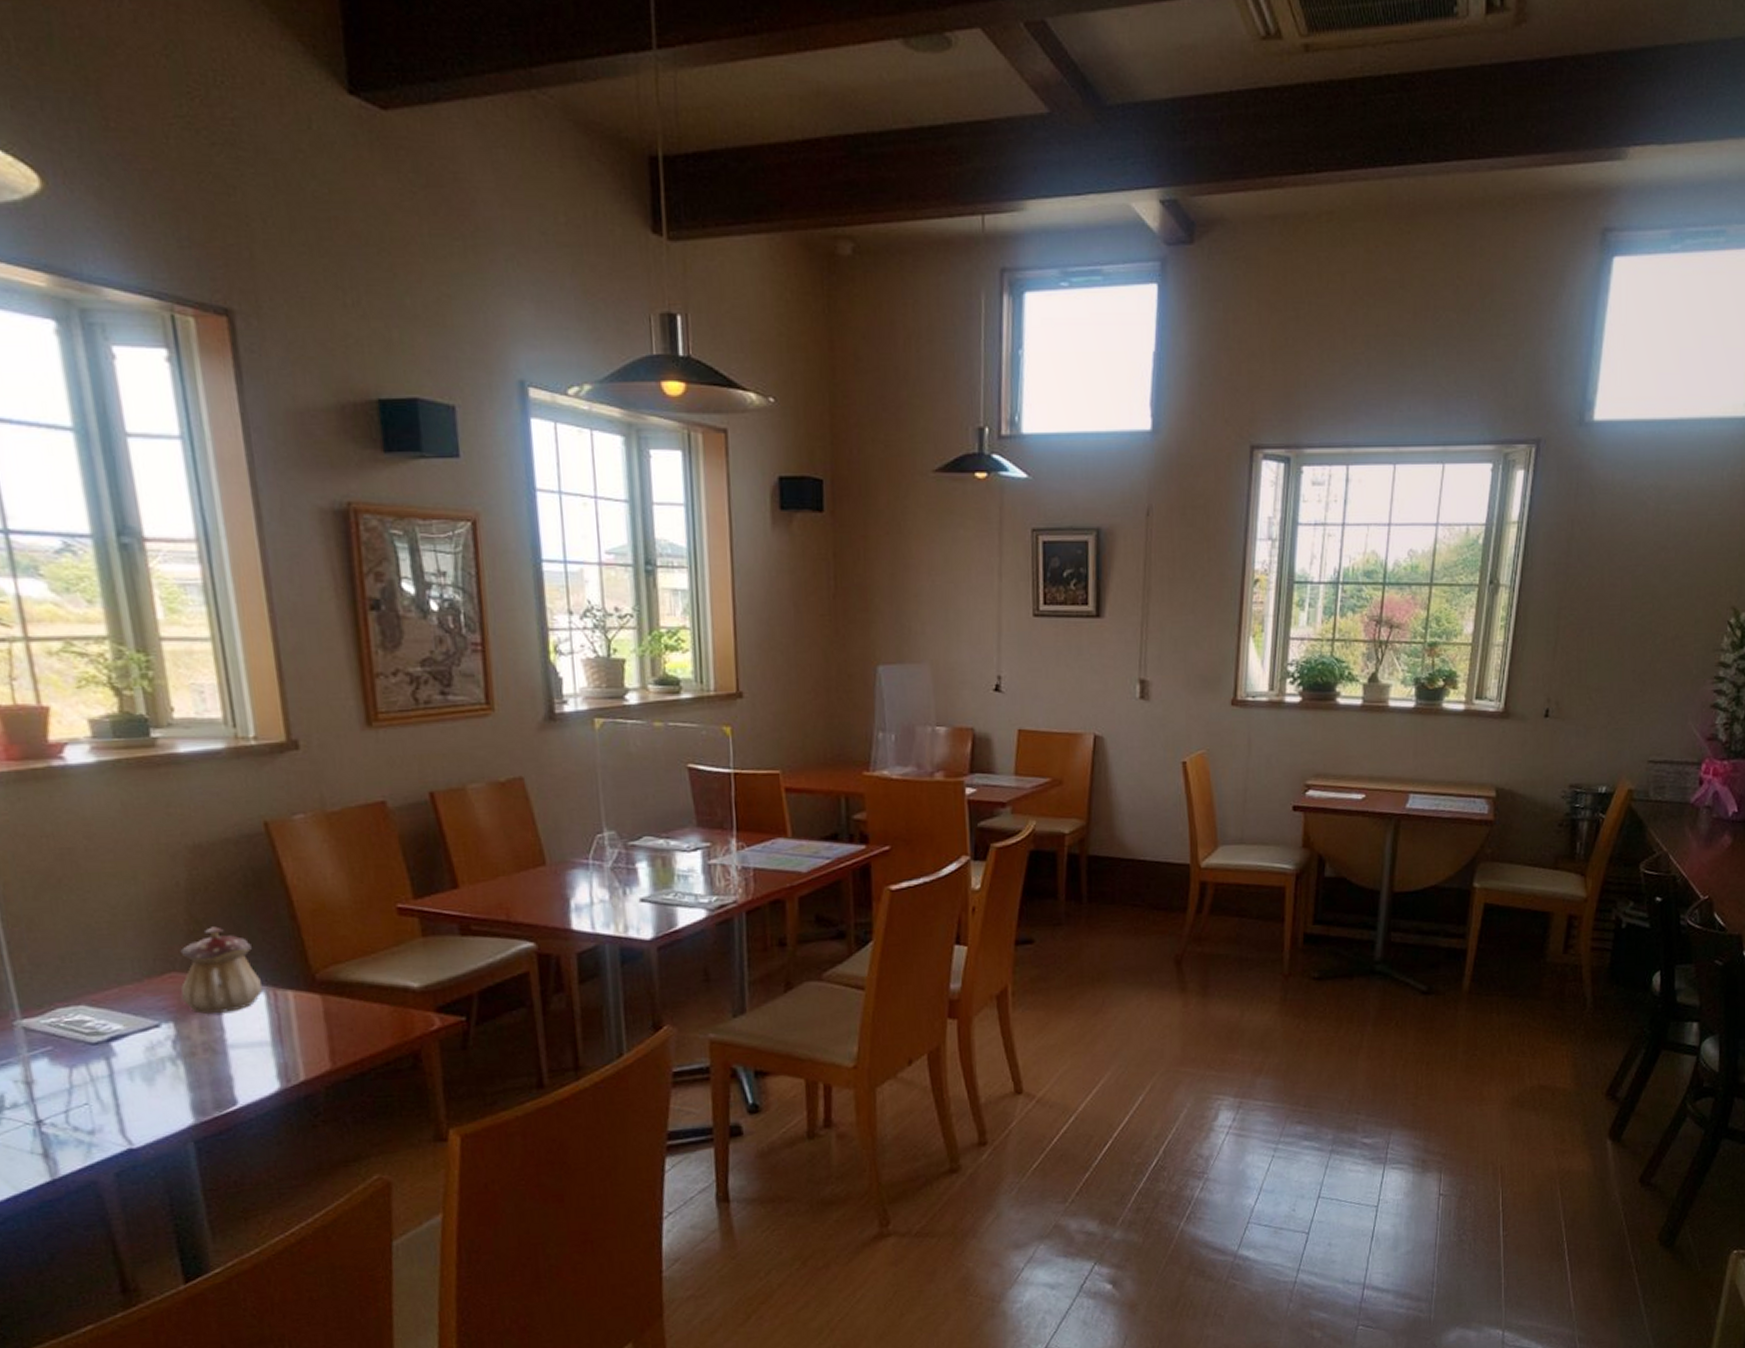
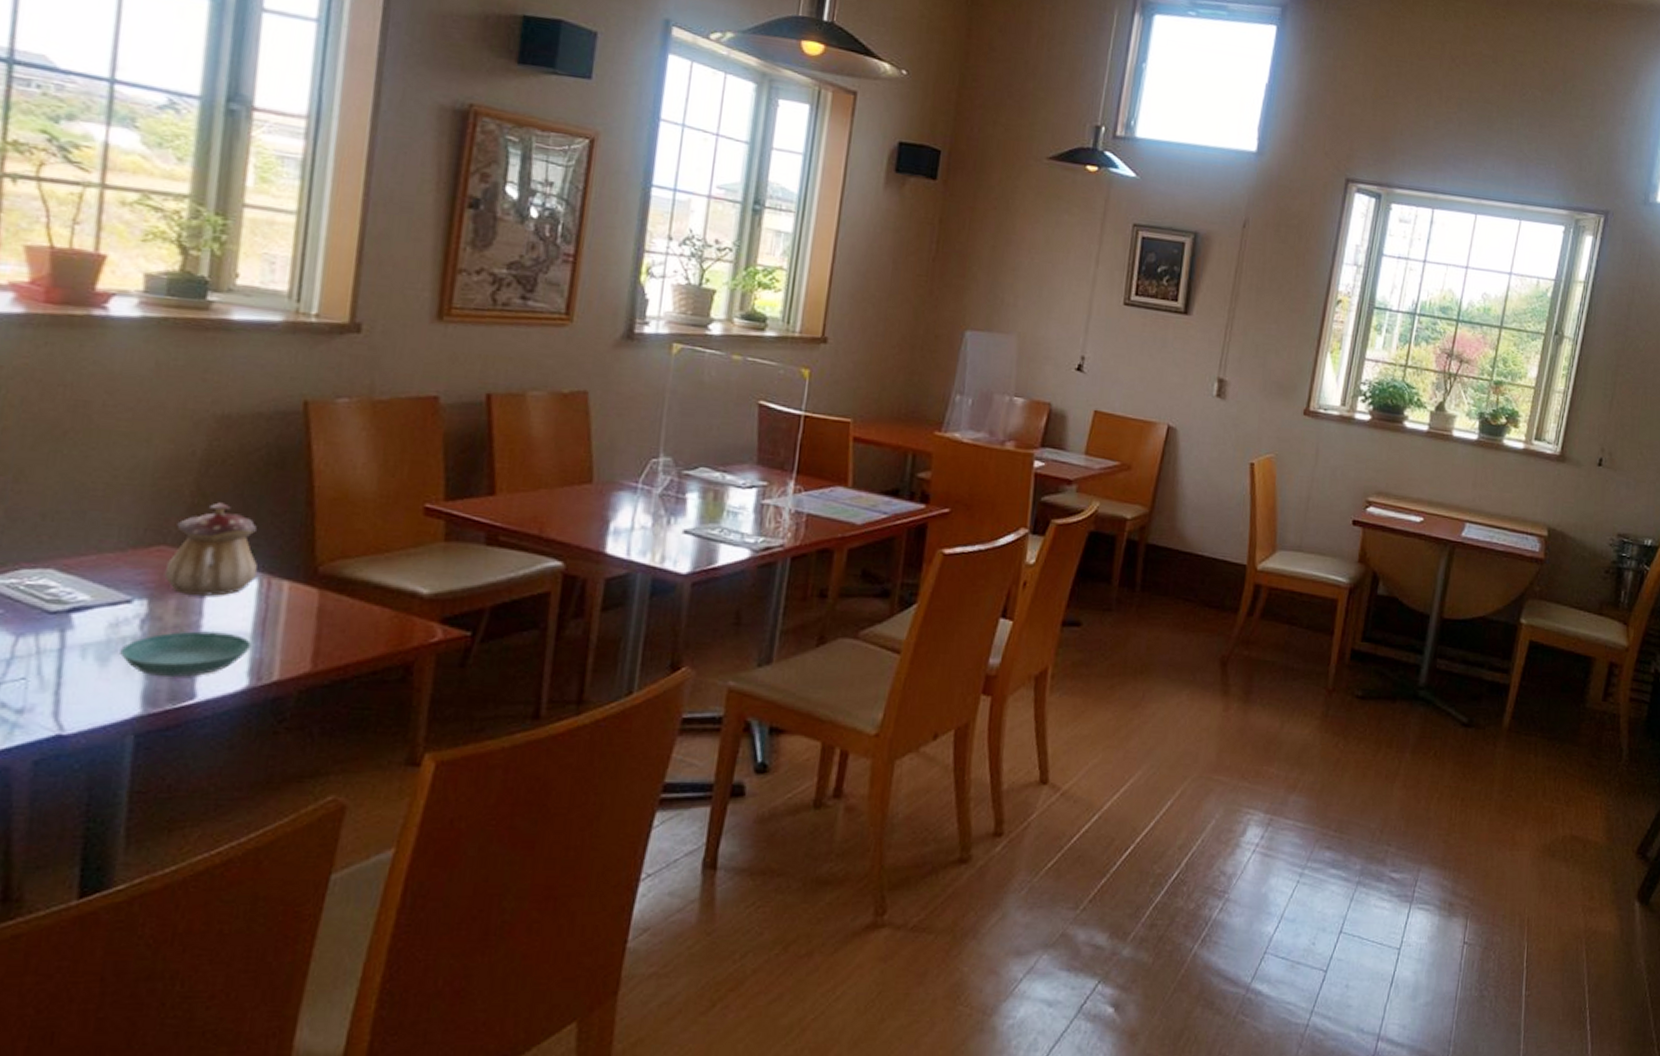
saucer: none [162,1043,275,1089] -> present [120,631,252,677]

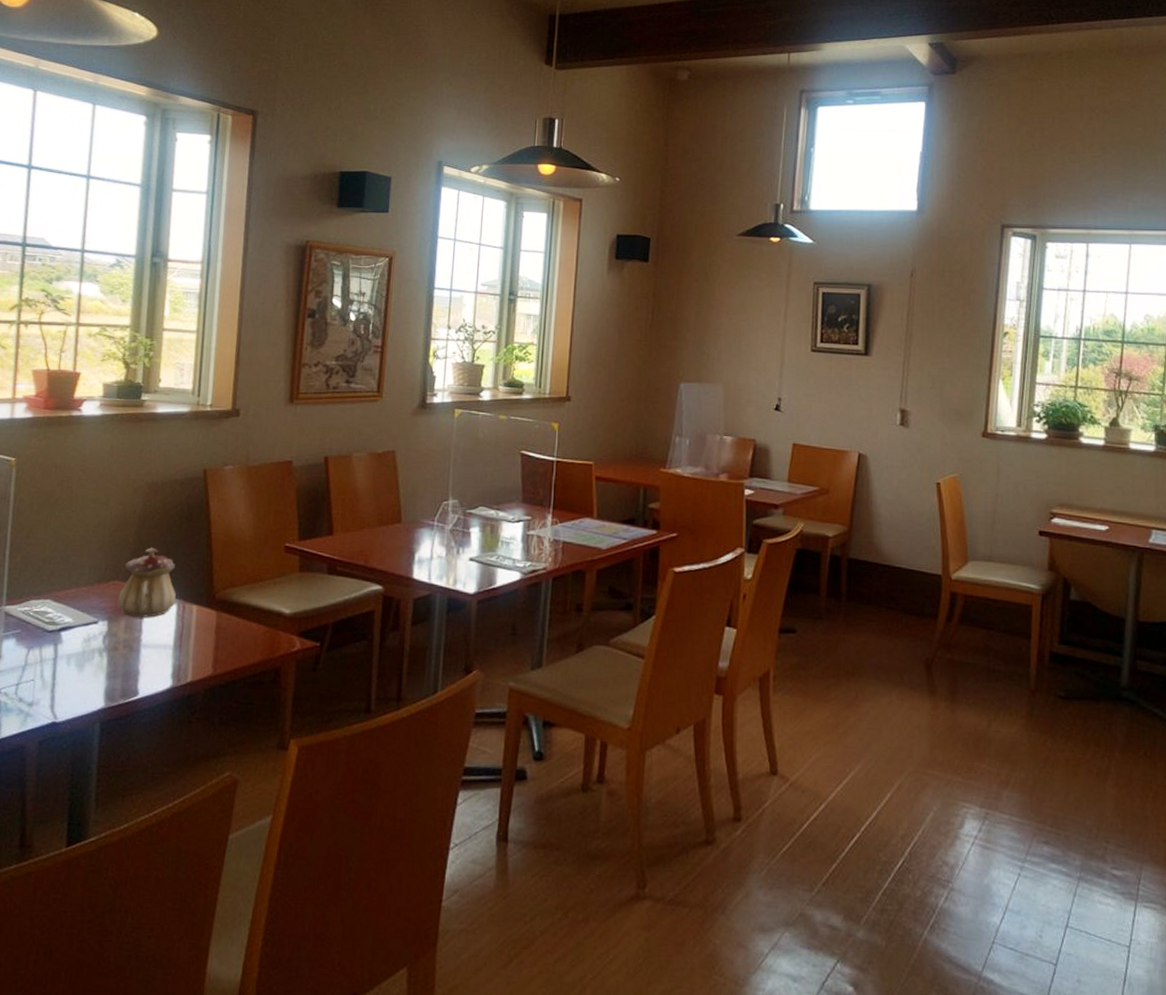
saucer: present [120,631,252,677] -> none [91,644,174,679]

